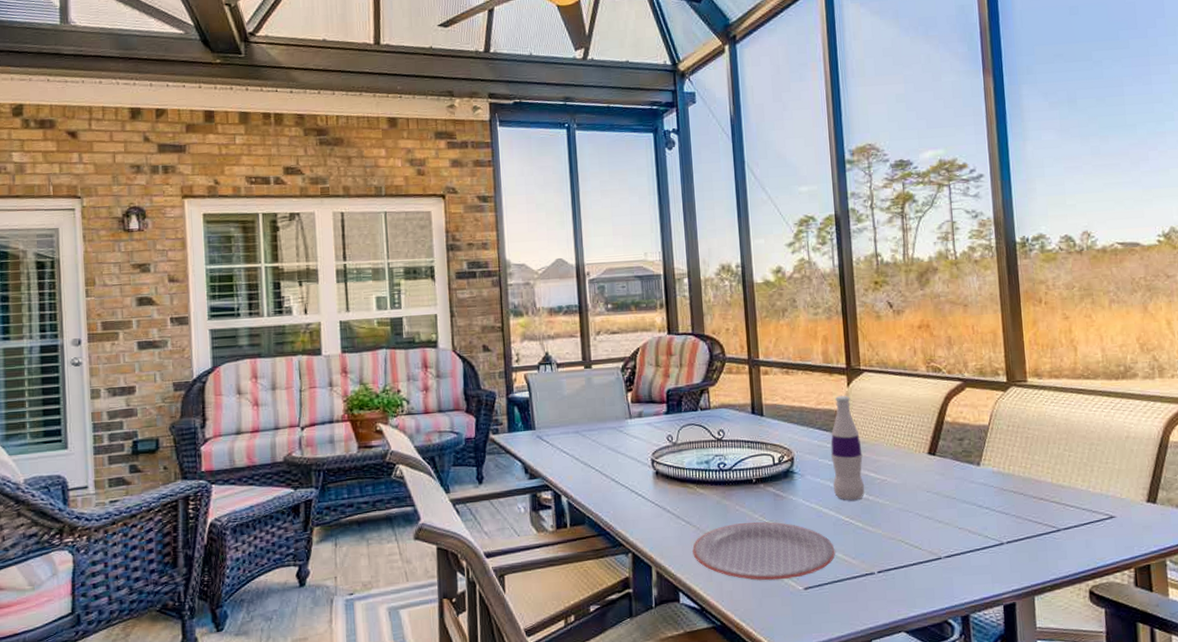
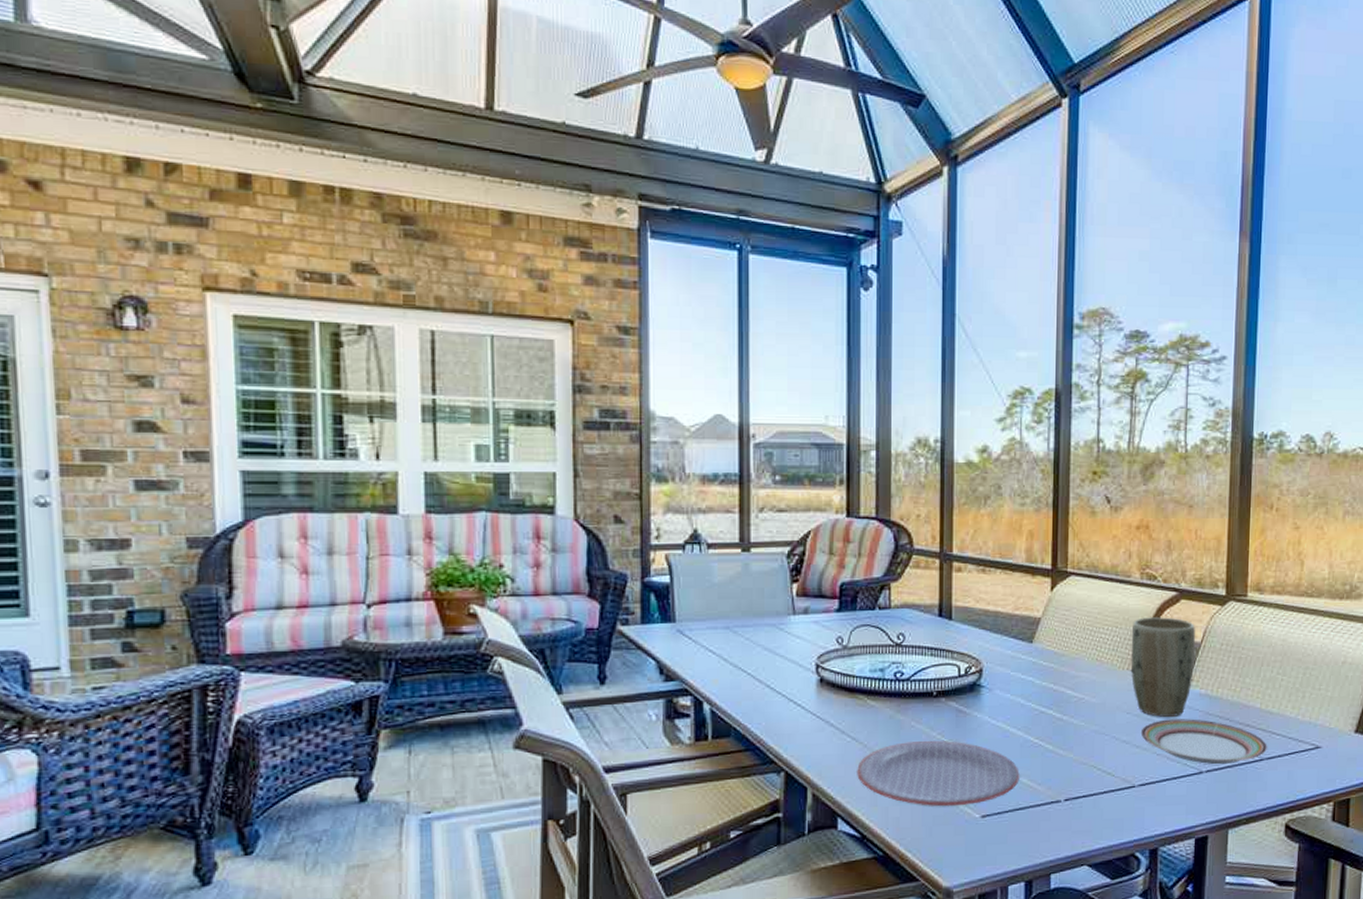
bottle: present [830,395,865,501] -> none [1024,601,1060,720]
plant pot: none [924,404,985,494] -> present [1131,617,1196,717]
plate: none [941,494,1063,536] -> present [1140,719,1267,765]

